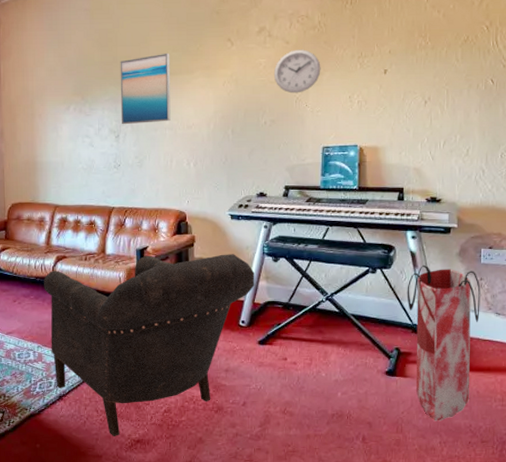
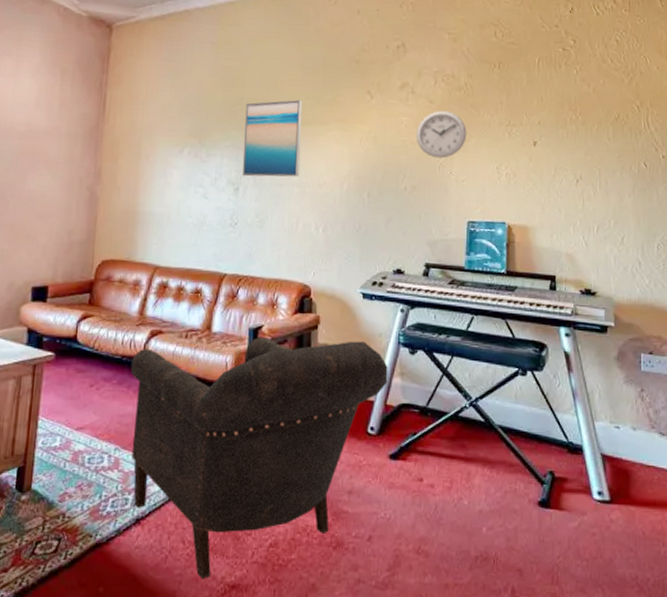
bag: present [407,264,481,421] -> none [561,368,642,570]

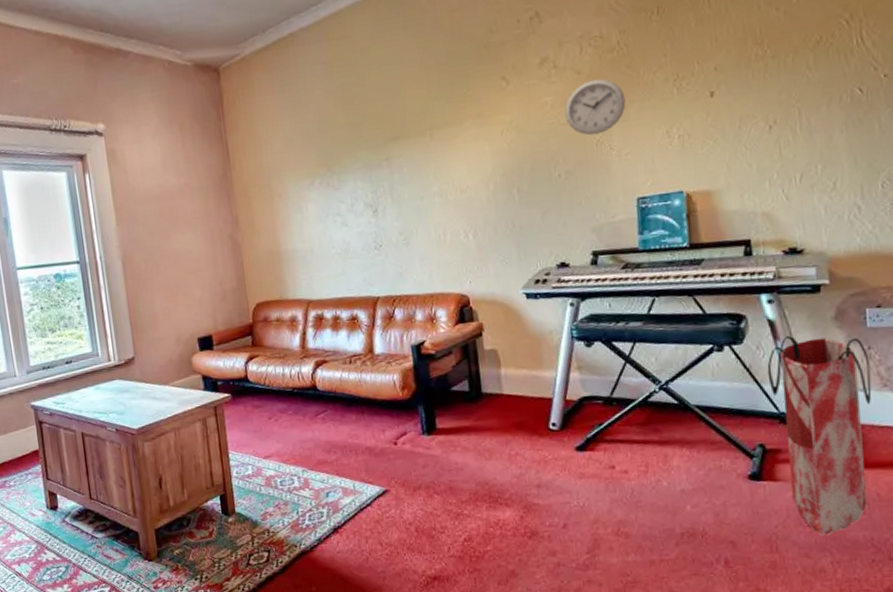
armchair: present [131,336,388,579] -> none [302,341,565,574]
wall art: present [242,99,303,177] -> none [370,103,439,196]
bag: none [561,368,642,570] -> present [767,335,872,536]

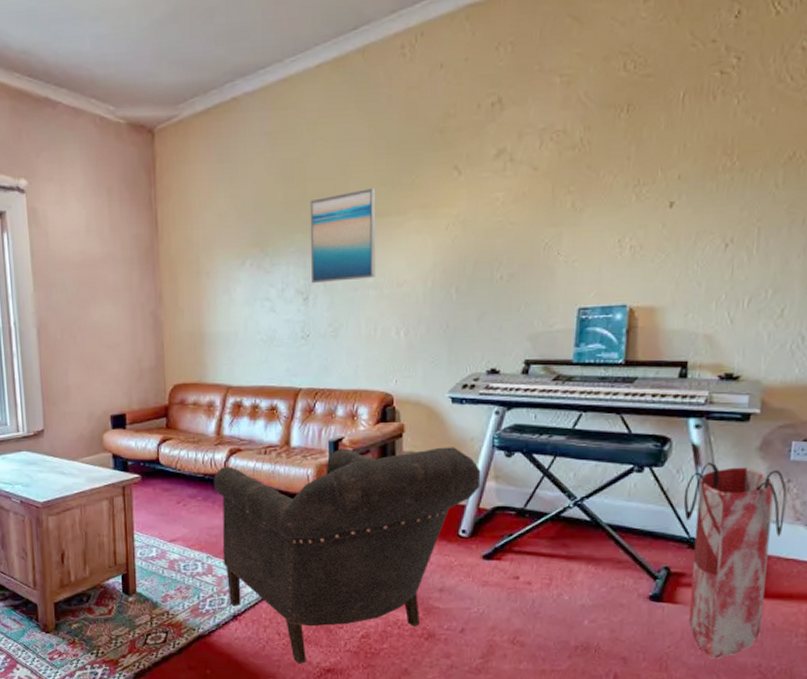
armchair: none [302,341,565,574] -> present [214,447,481,664]
wall art: none [370,103,439,196] -> present [310,187,376,284]
wall clock: present [564,78,626,136] -> none [514,177,581,238]

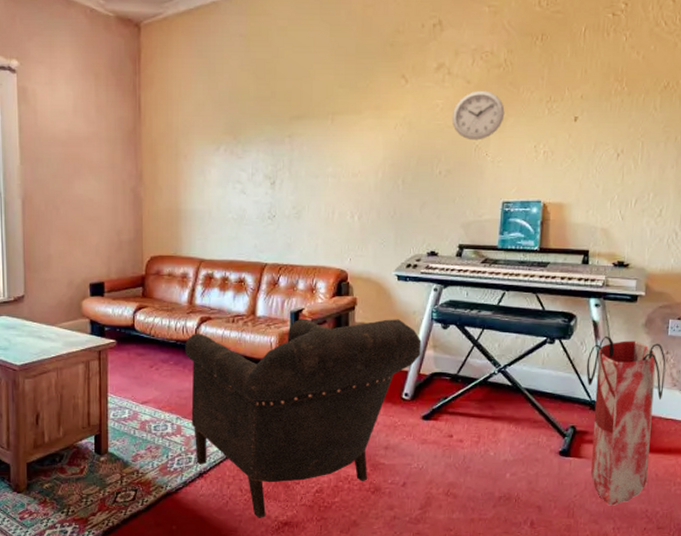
wall art: present [310,187,376,284] -> none [277,89,336,170]
wall clock: none [514,177,581,238] -> present [451,90,505,141]

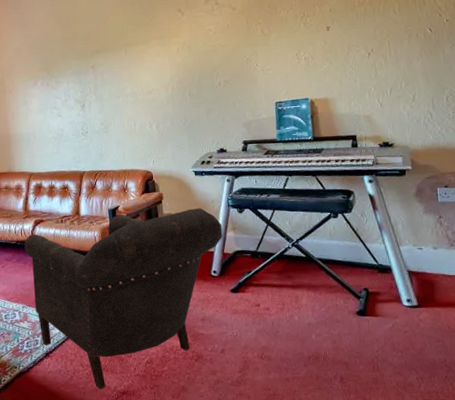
wall clock: present [451,90,505,141] -> none [223,14,268,55]
bag: present [586,335,666,506] -> none [369,207,443,358]

